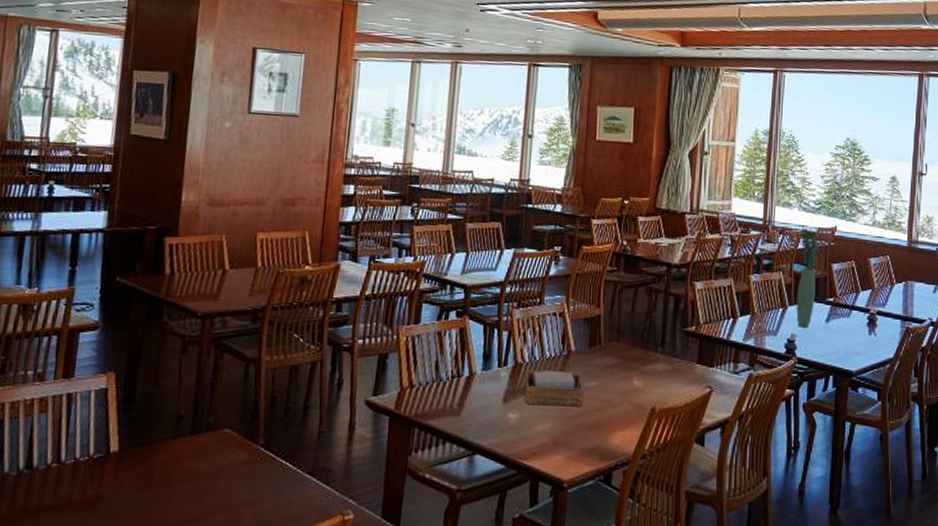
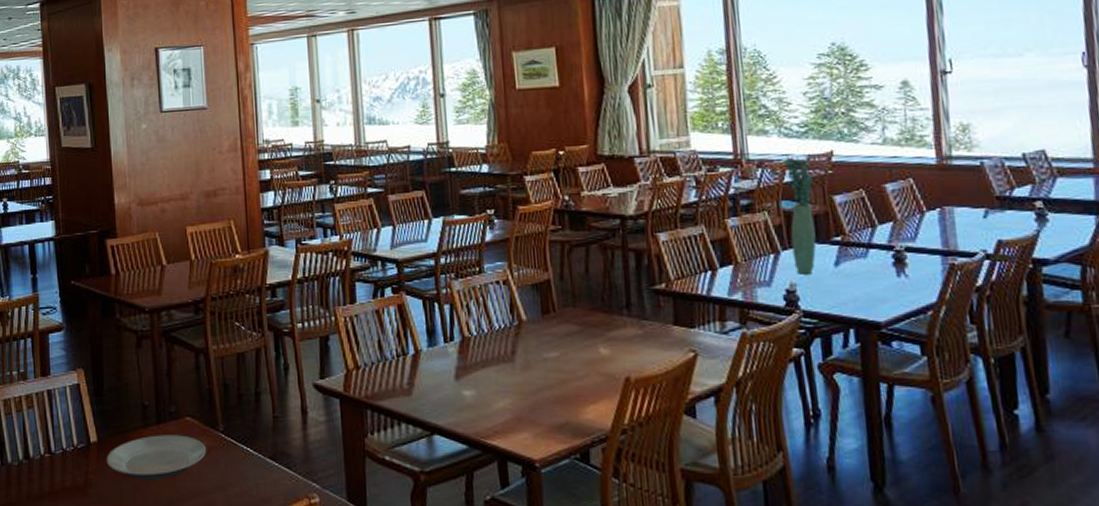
plate: none [125,446,243,495] -> present [106,435,207,481]
napkin holder: present [524,370,584,407] -> none [475,342,544,381]

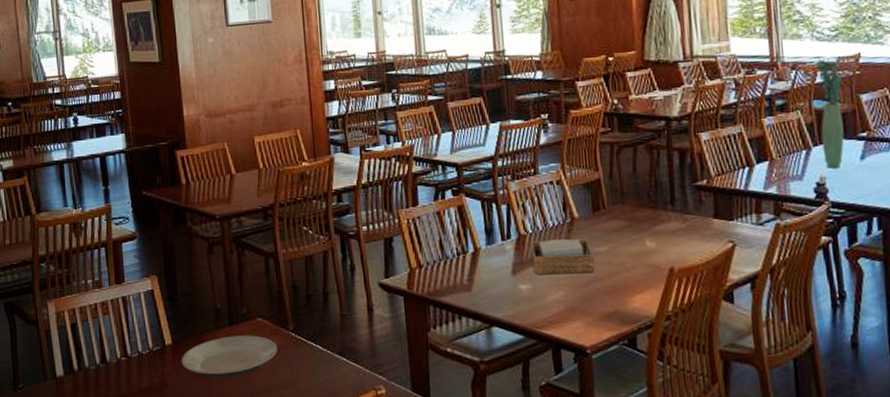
napkin holder: none [475,342,544,381] -> present [530,238,594,274]

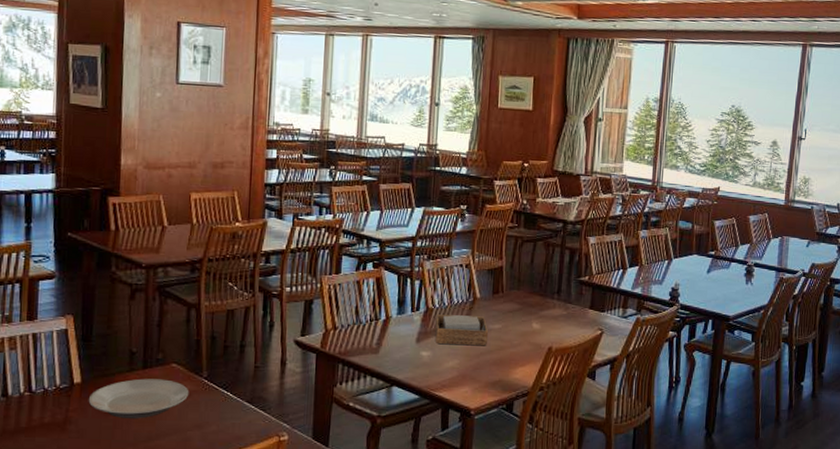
vase: present [816,57,845,168] -> none [680,186,703,278]

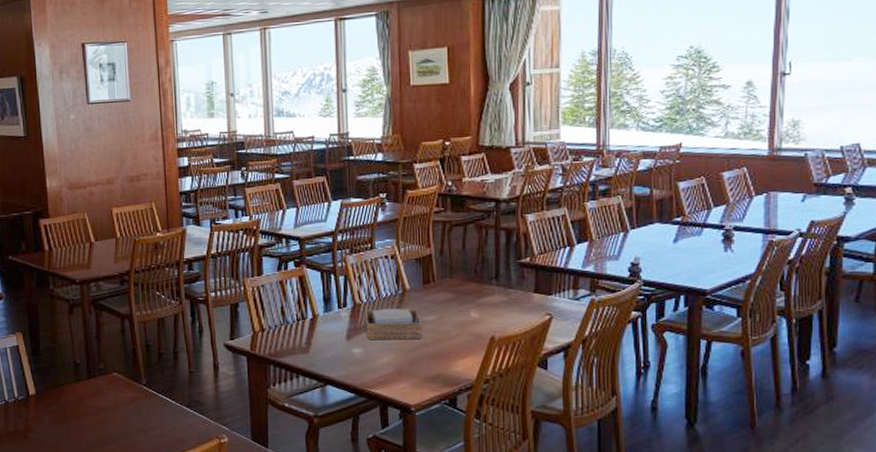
plate: present [88,378,189,419] -> none [43,388,132,426]

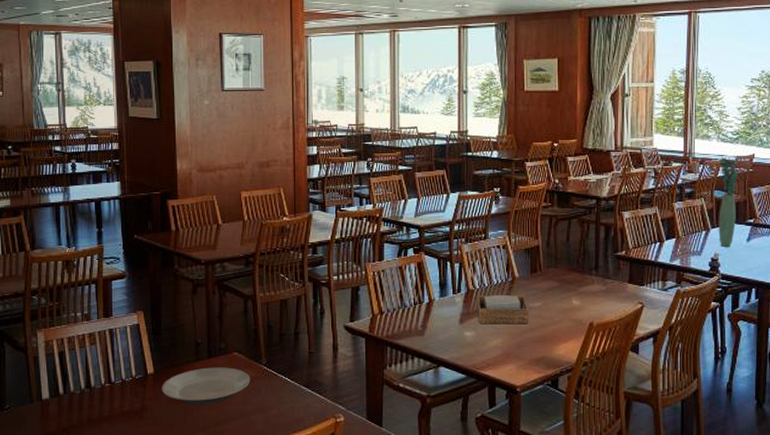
plate: none [43,388,132,426] -> present [161,367,251,406]
vase: none [639,146,662,250] -> present [719,155,738,247]

